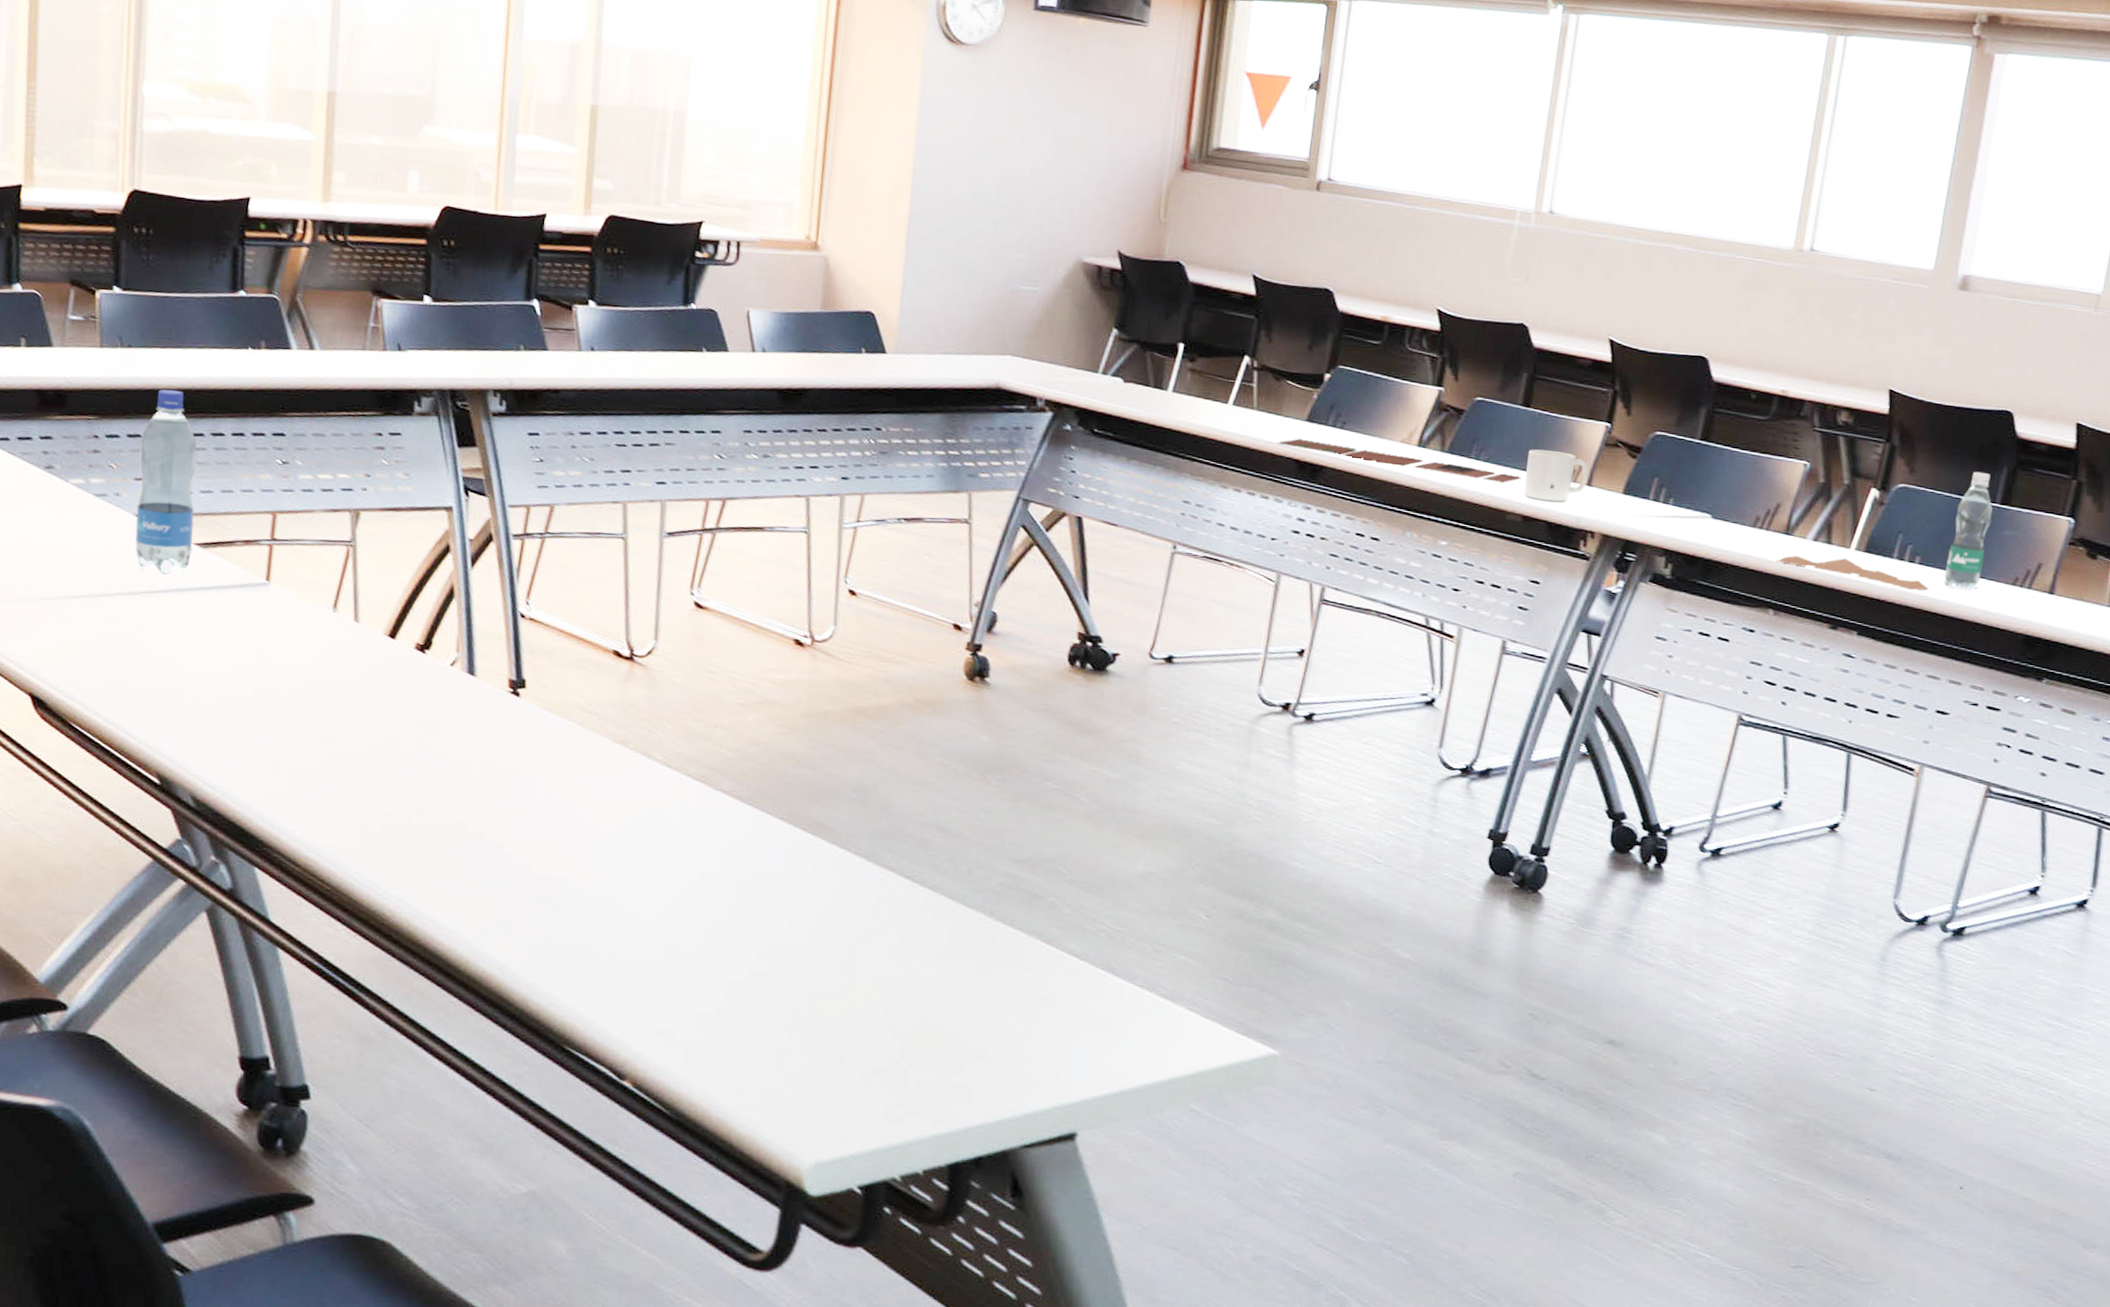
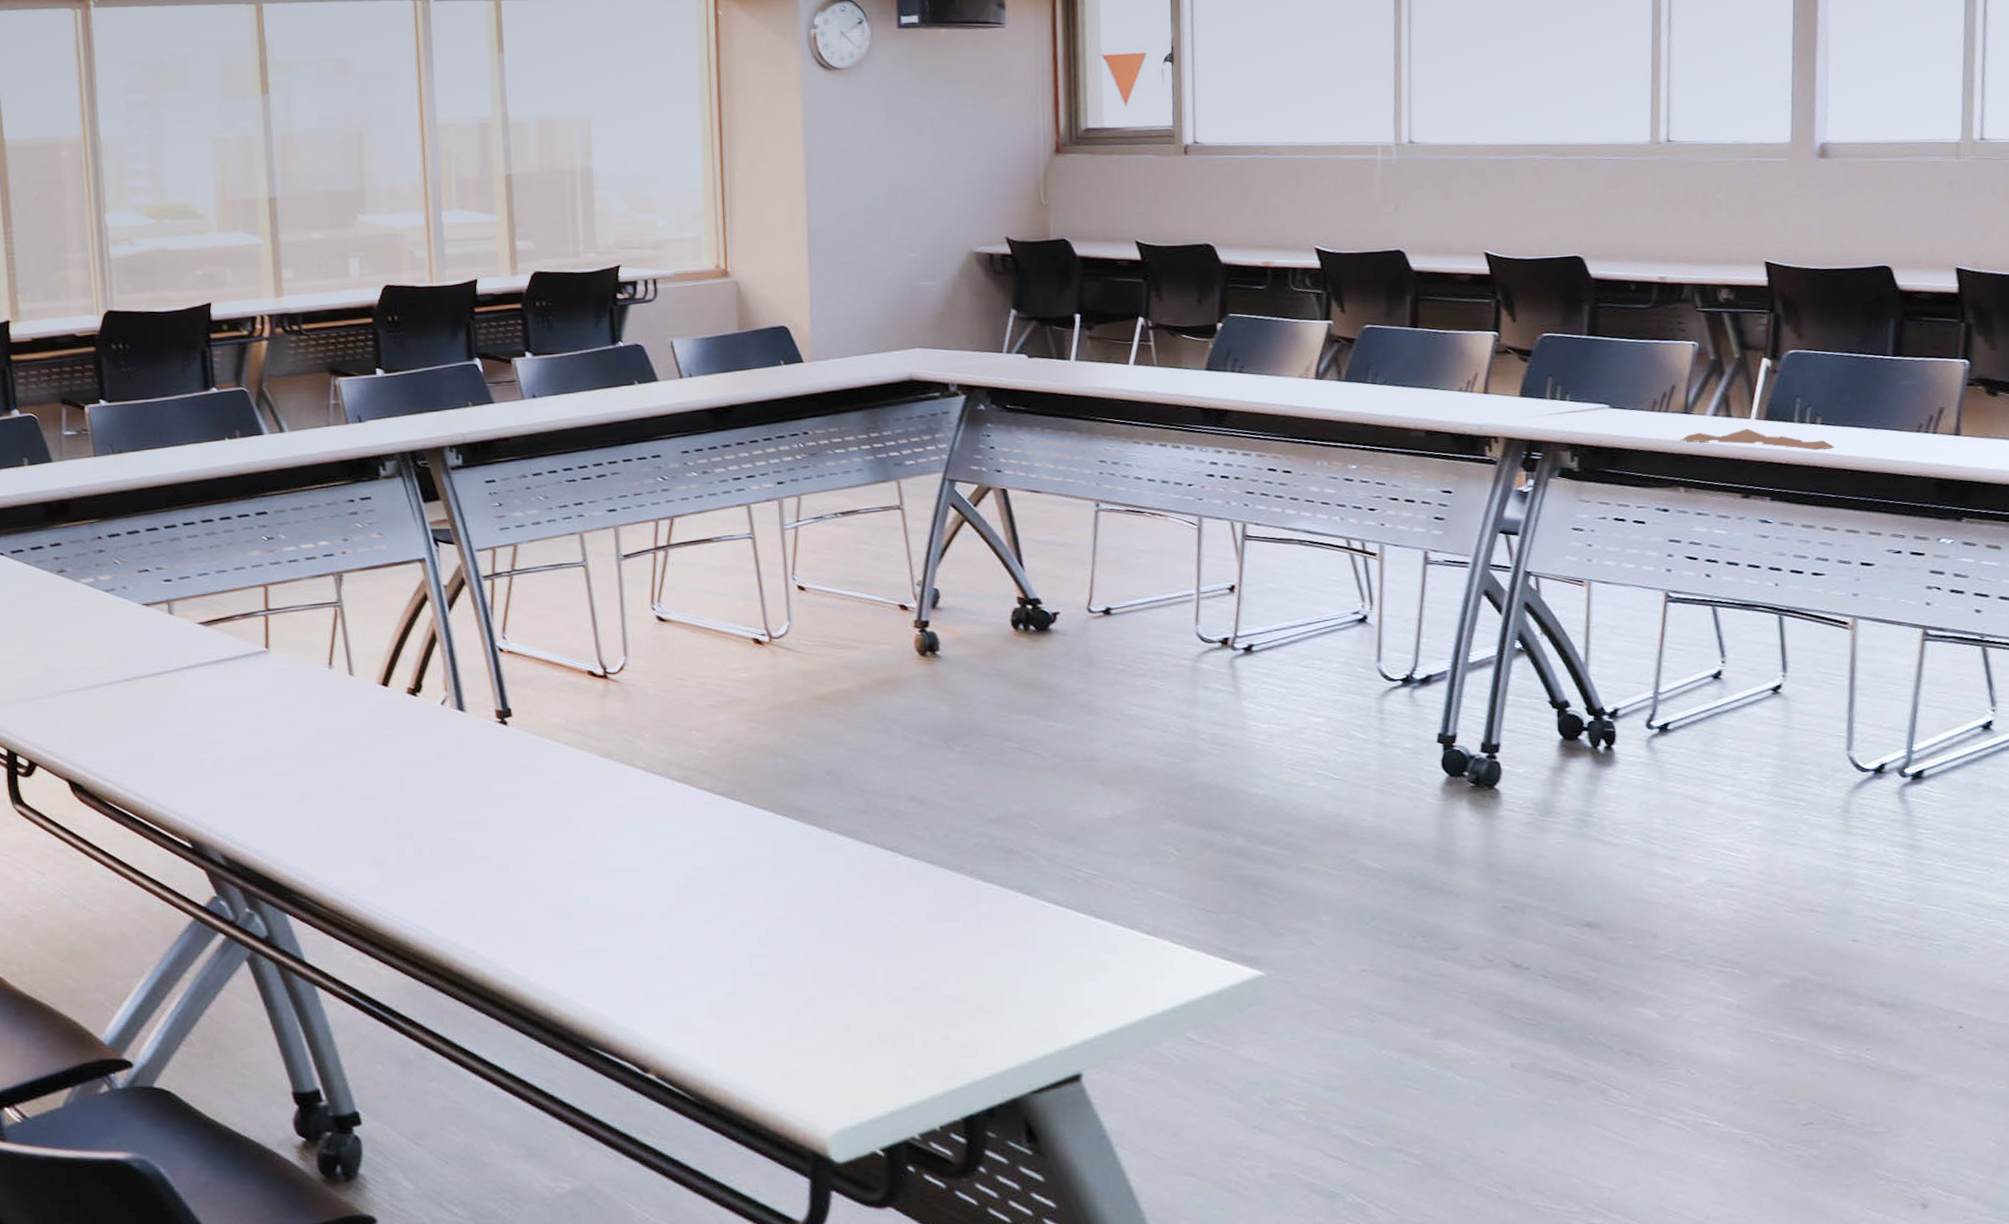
bottle: present [135,389,197,573] -> none [139,486,196,654]
papers: present [1277,438,1521,484] -> none [1181,387,1419,403]
mug: present [1524,449,1589,503] -> none [1422,365,1484,415]
bottle: present [1944,471,1994,591] -> none [1848,328,1887,444]

